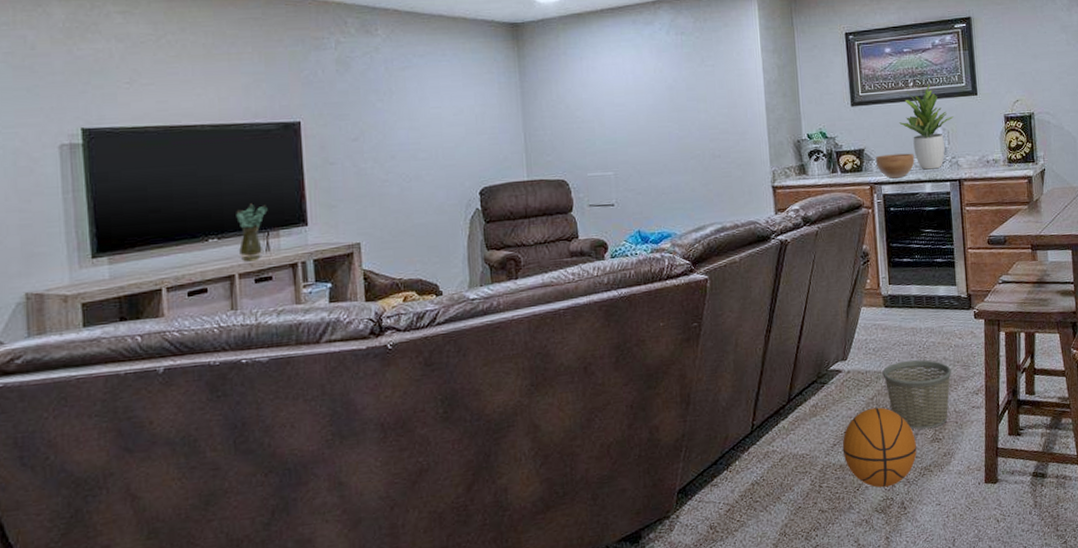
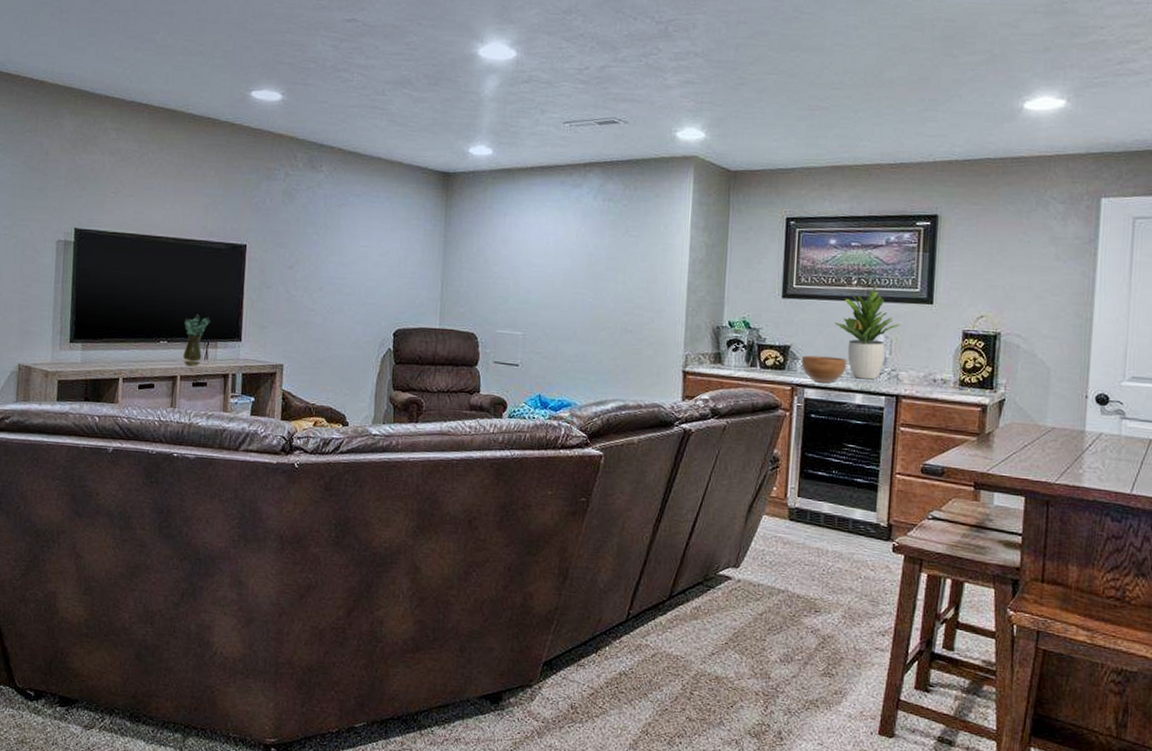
basketball: present [842,407,917,488] -> none [720,624,804,712]
basket: present [882,359,952,429] -> none [776,581,858,661]

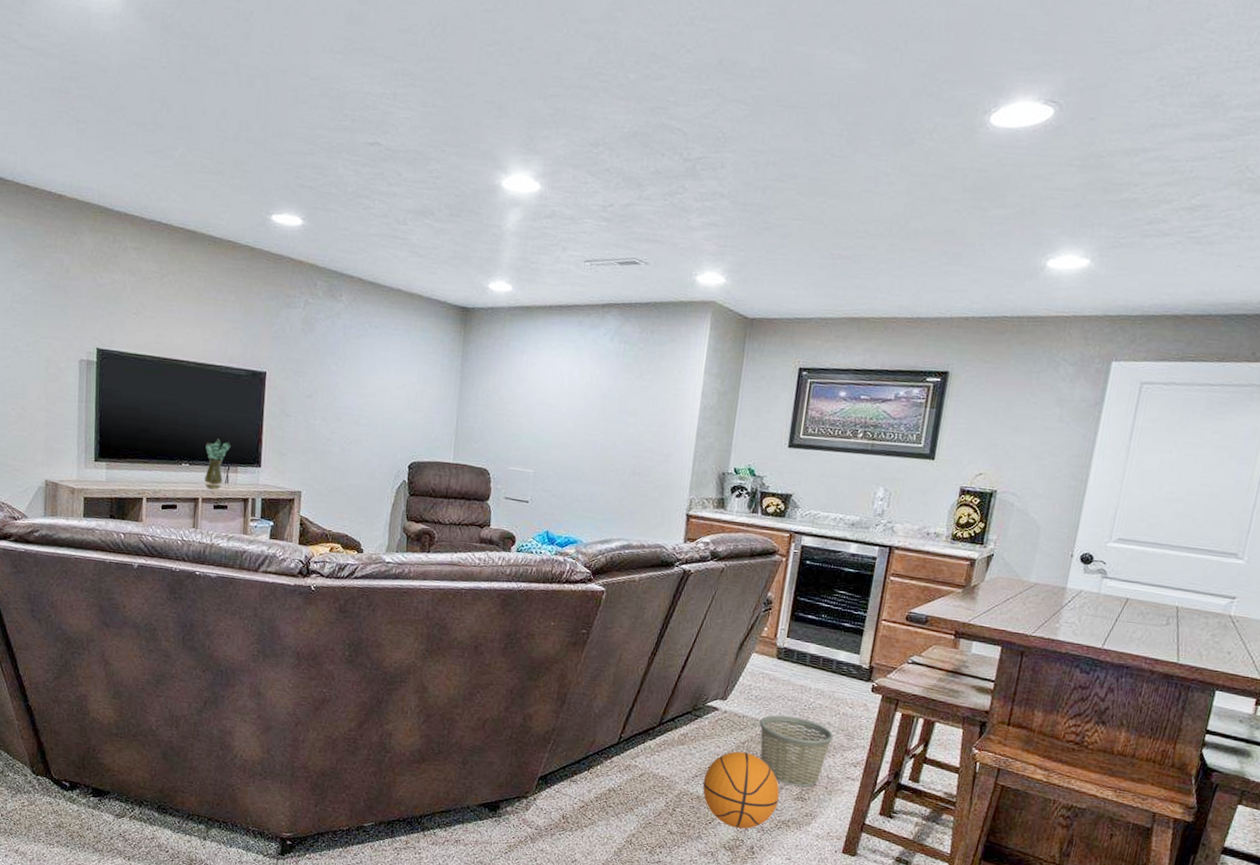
basketball: none [720,624,804,712] -> present [702,751,780,829]
basket: none [776,581,858,661] -> present [759,715,834,787]
bowl: present [802,355,847,383] -> none [801,504,846,532]
potted plant: present [834,284,900,380] -> none [837,437,901,531]

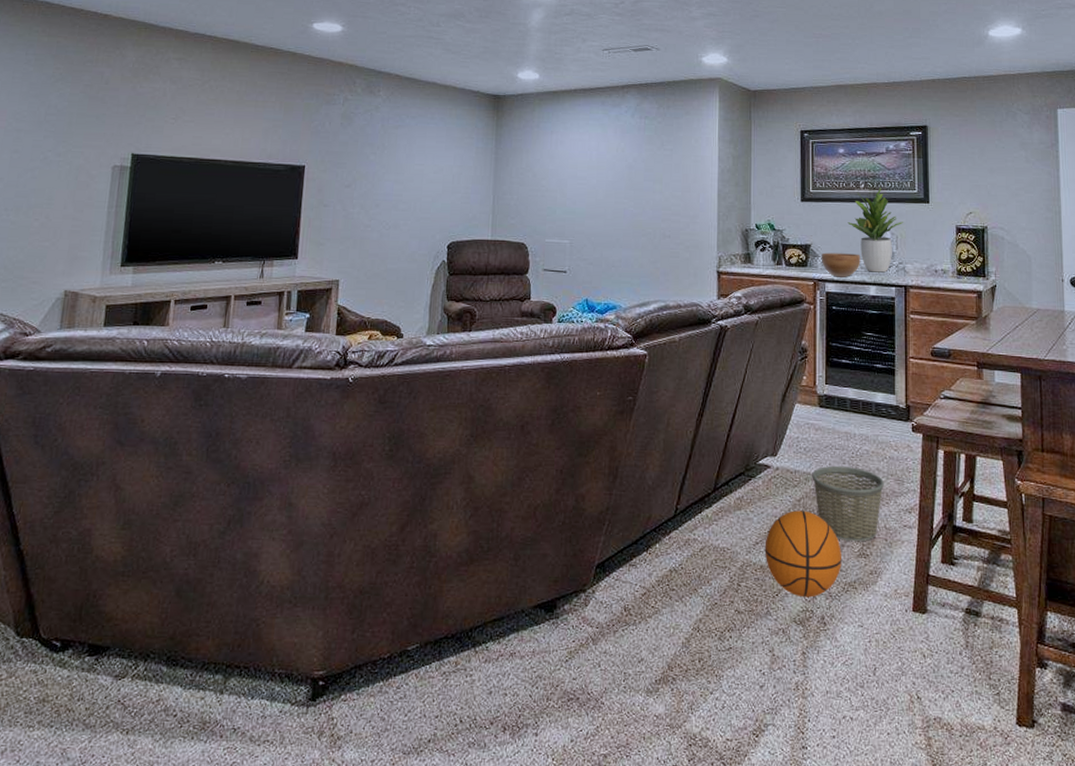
vase: present [204,438,231,490] -> none [238,233,267,286]
bowl: none [801,504,846,532] -> present [822,252,861,277]
potted plant: none [837,437,901,531] -> present [847,187,903,273]

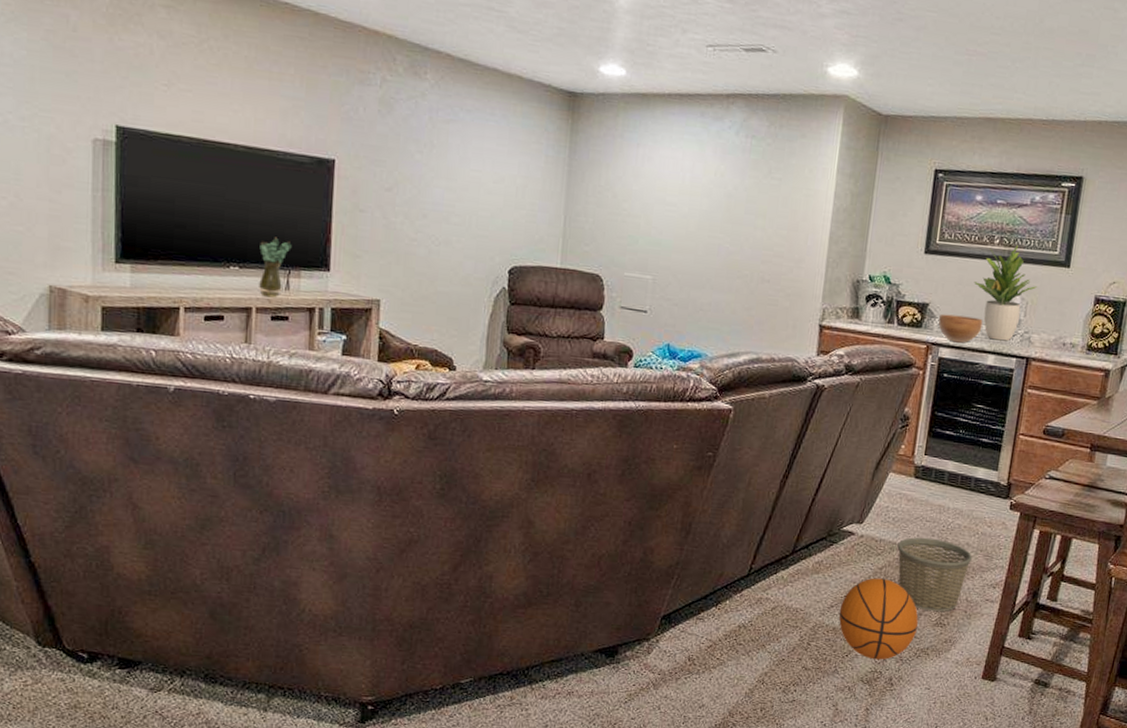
vase: none [238,233,267,286] -> present [259,237,292,298]

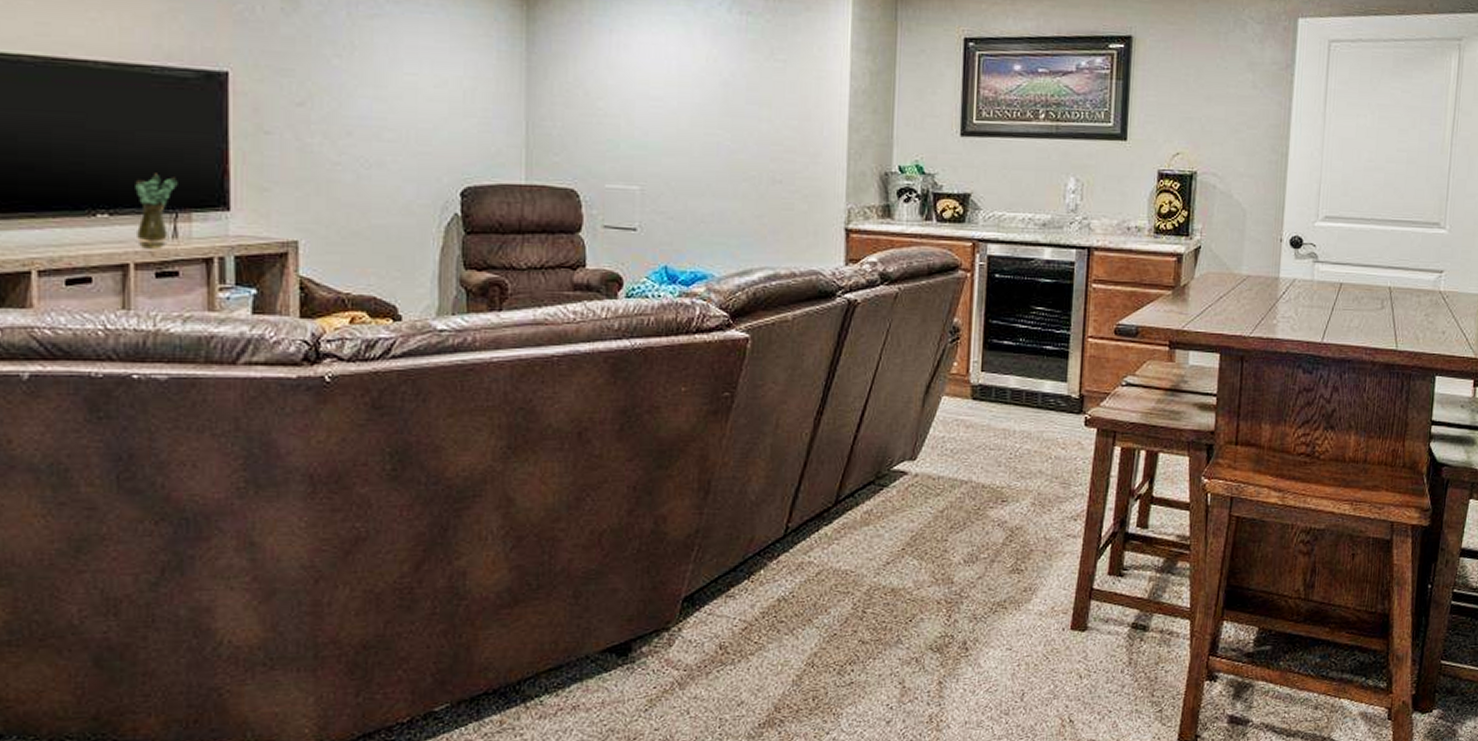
basketball: present [838,578,918,660] -> none [897,523,991,622]
basket: present [897,537,973,612] -> none [959,469,1048,556]
bowl: present [938,313,983,343] -> none [984,204,1035,237]
potted plant: present [974,244,1037,341] -> none [1020,118,1092,231]

